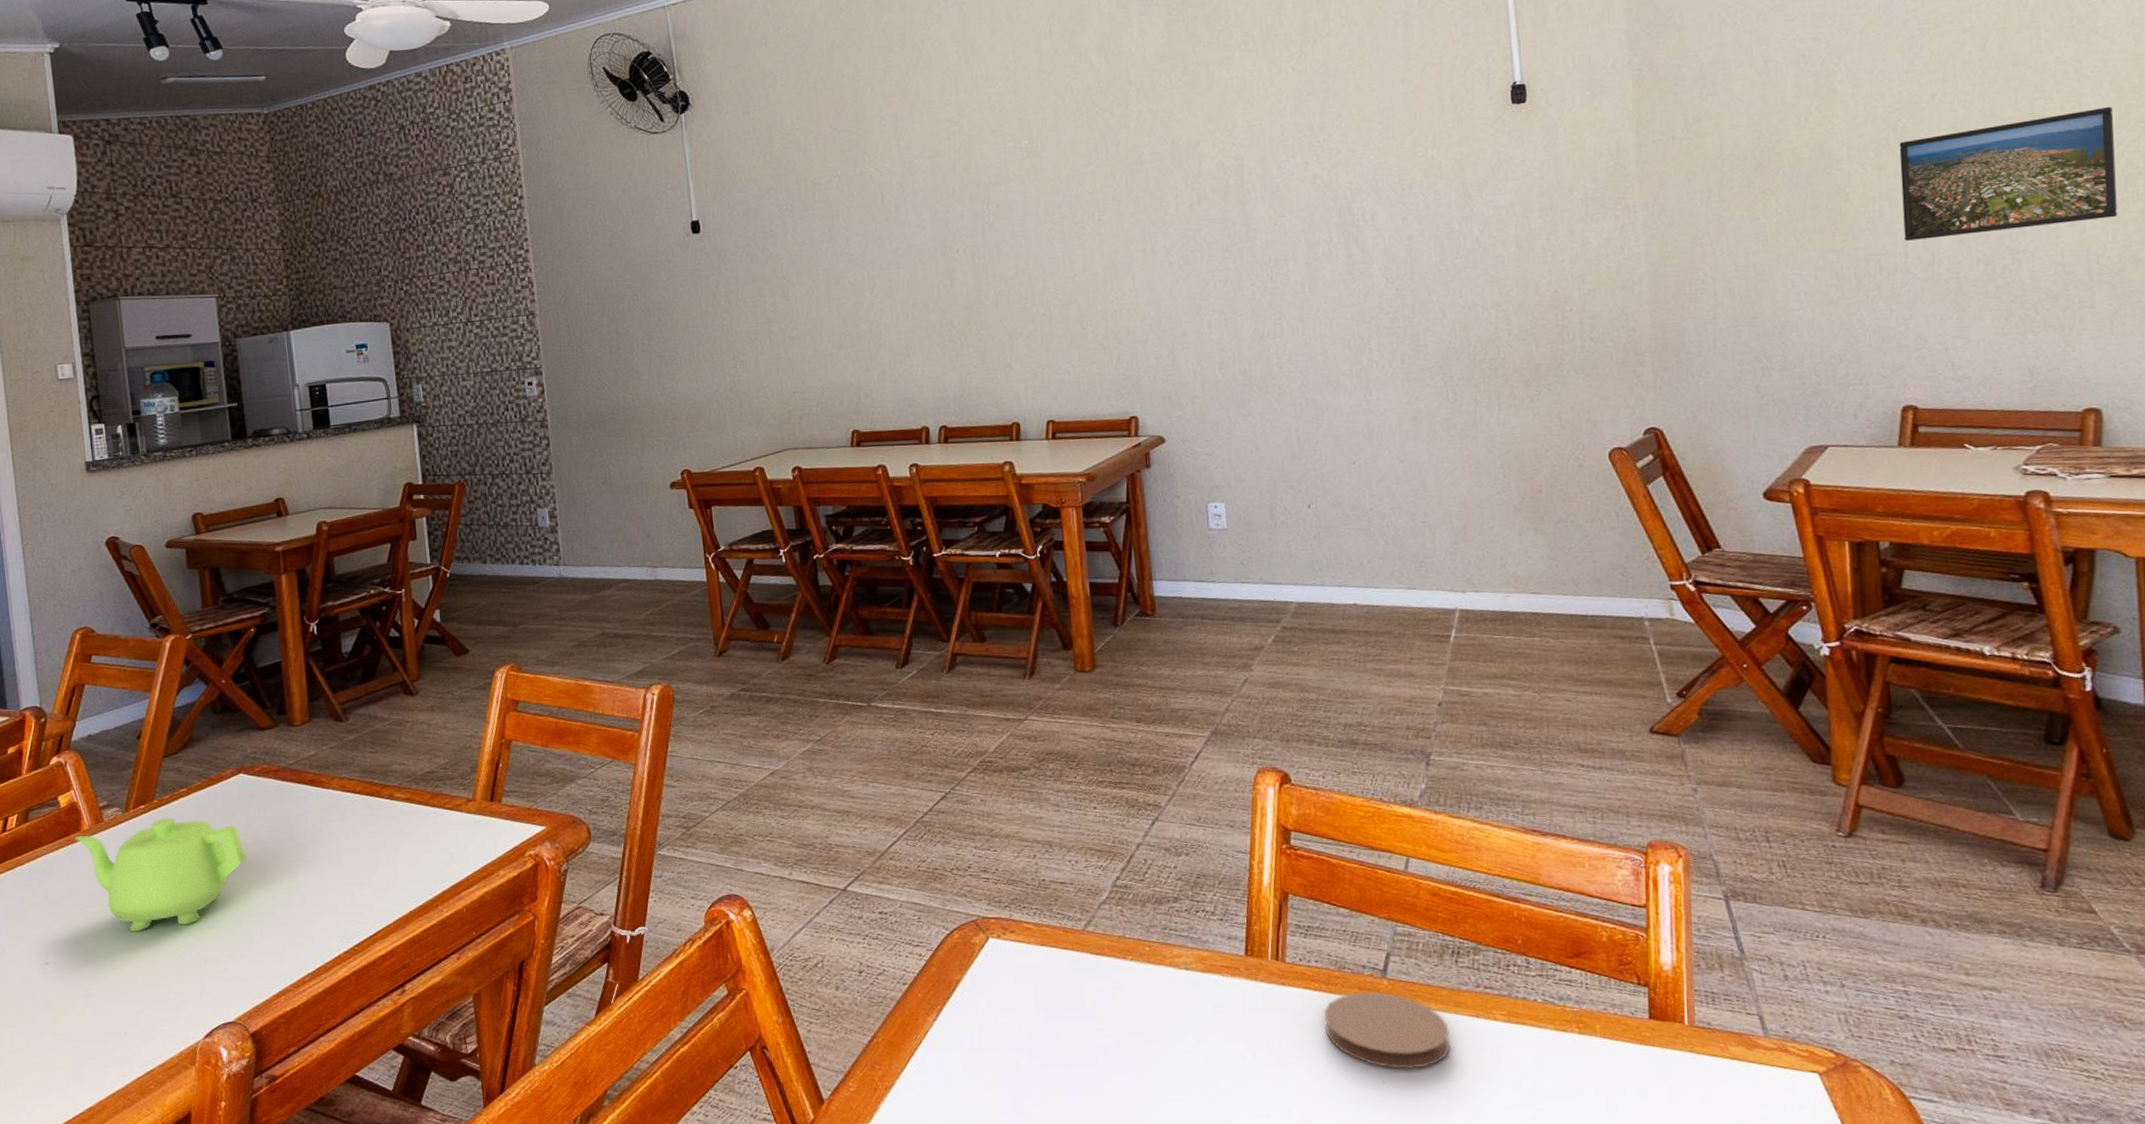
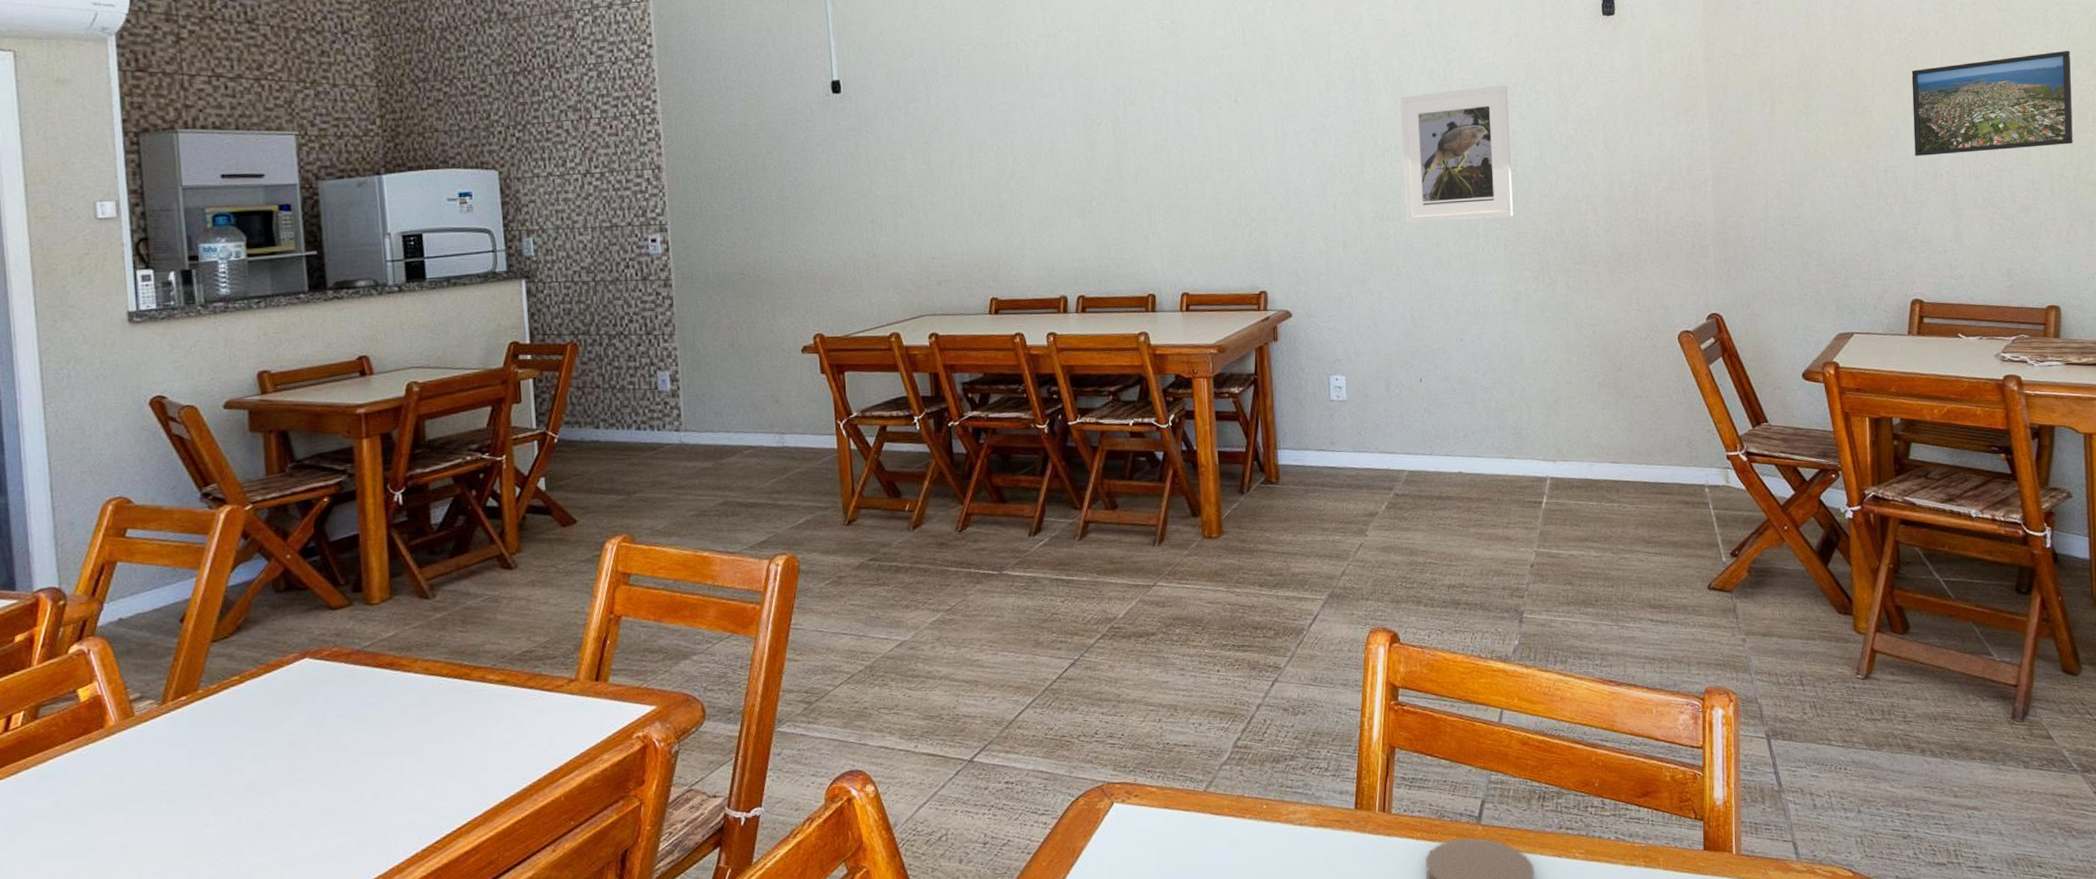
teapot: present [74,817,247,932] -> none [96,709,309,840]
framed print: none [1280,186,1411,340] -> present [1400,85,1513,223]

